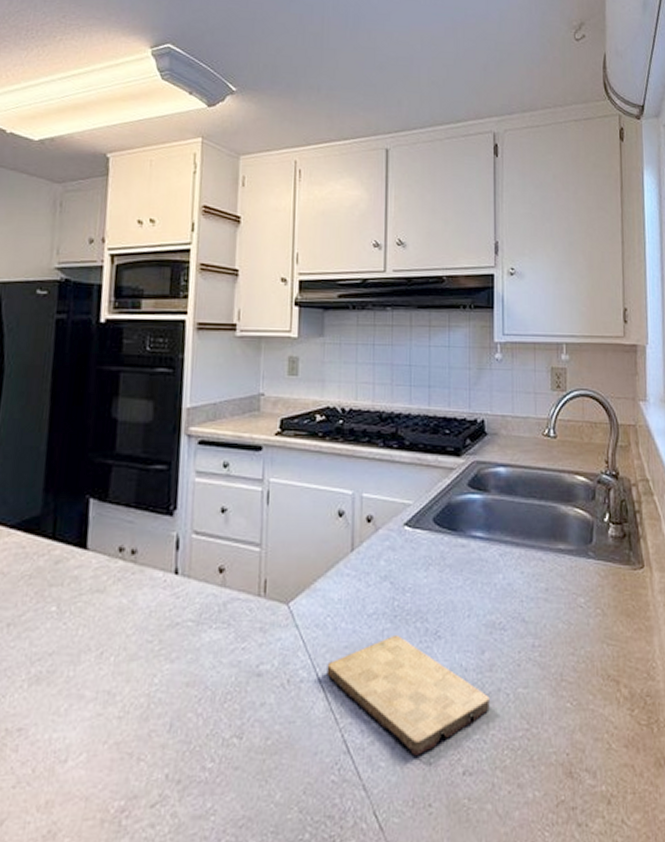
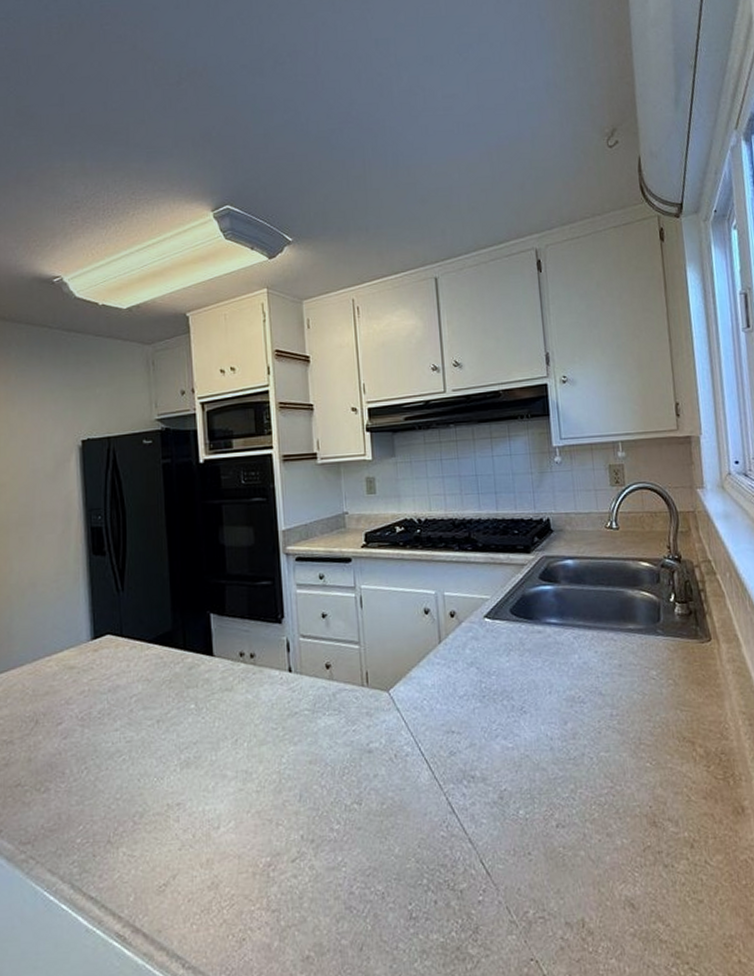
cutting board: present [326,634,490,756] -> none [427,712,576,813]

